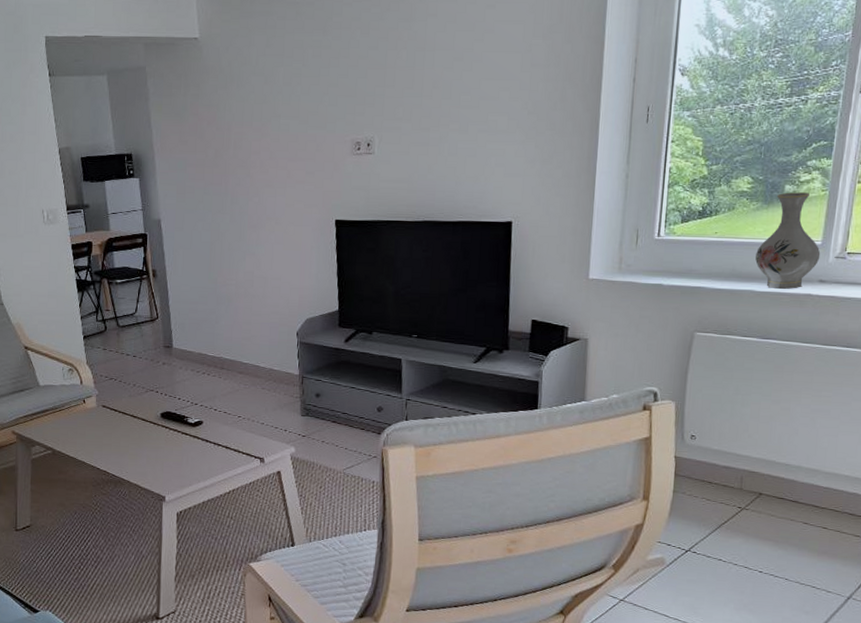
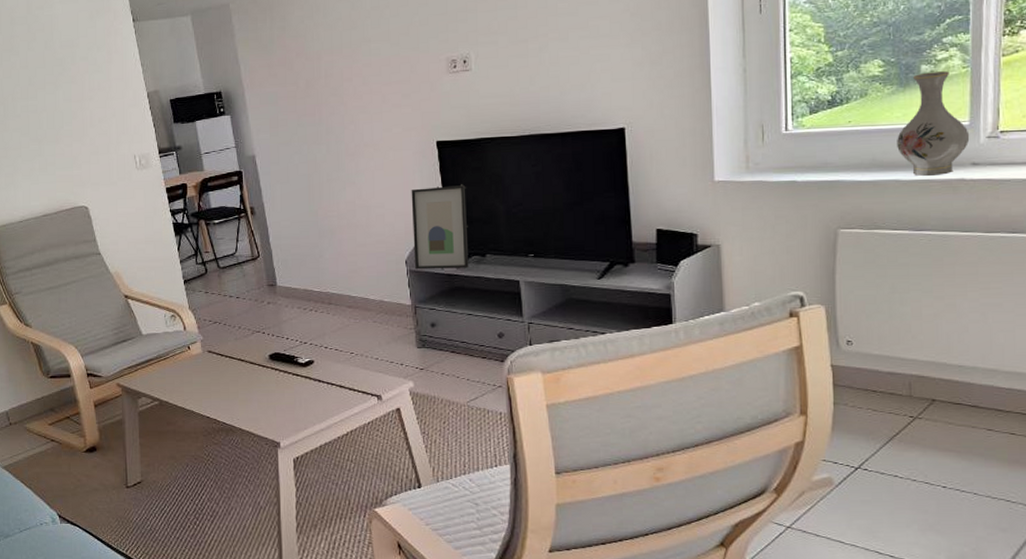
picture frame: none [305,263,359,344] -> present [411,184,469,270]

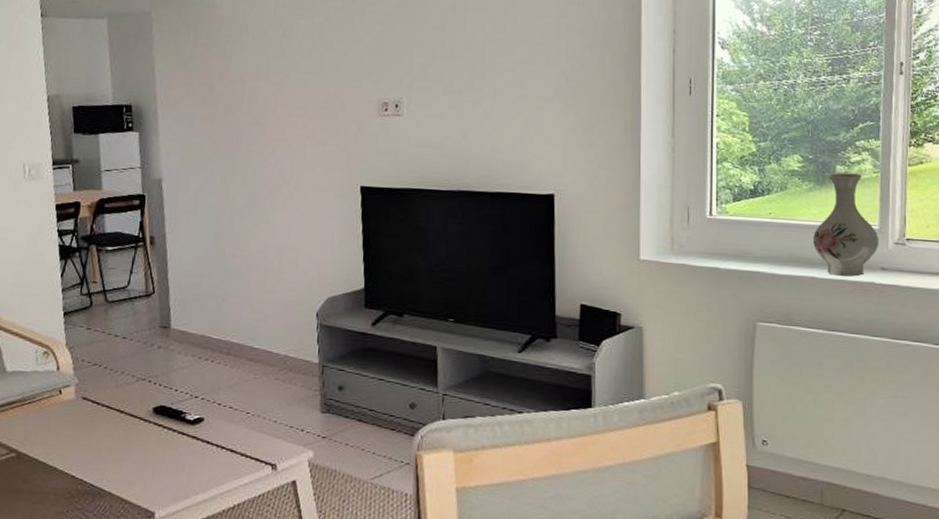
picture frame: present [411,184,469,270] -> none [326,235,388,328]

